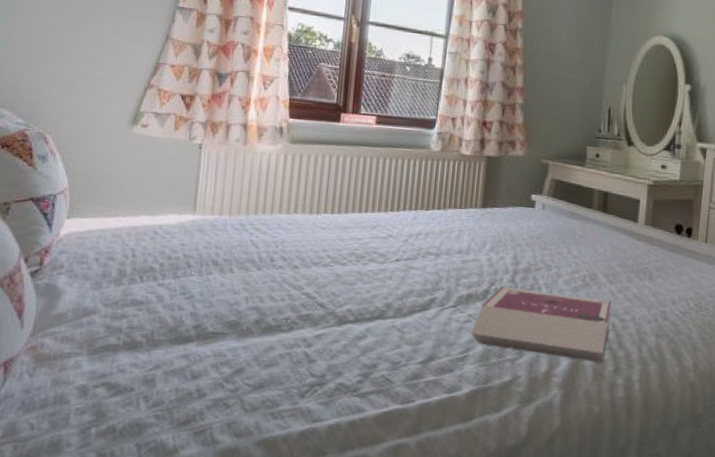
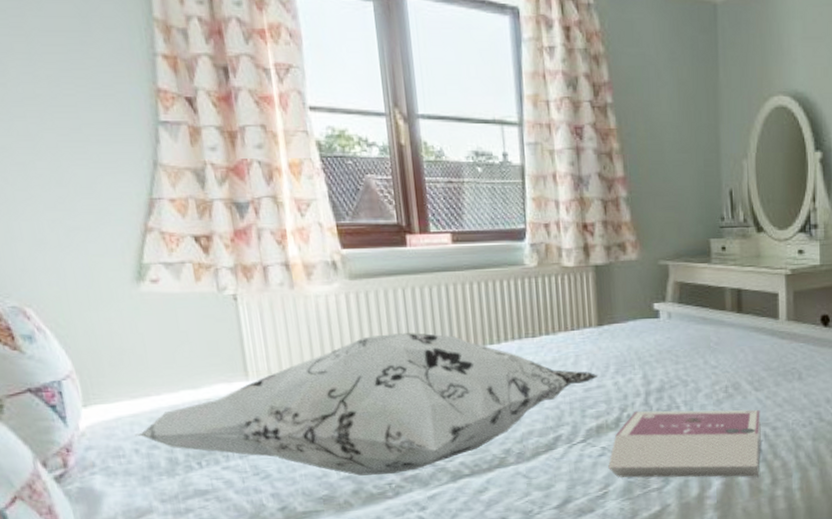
decorative pillow: none [99,190,476,311] -> present [135,333,599,476]

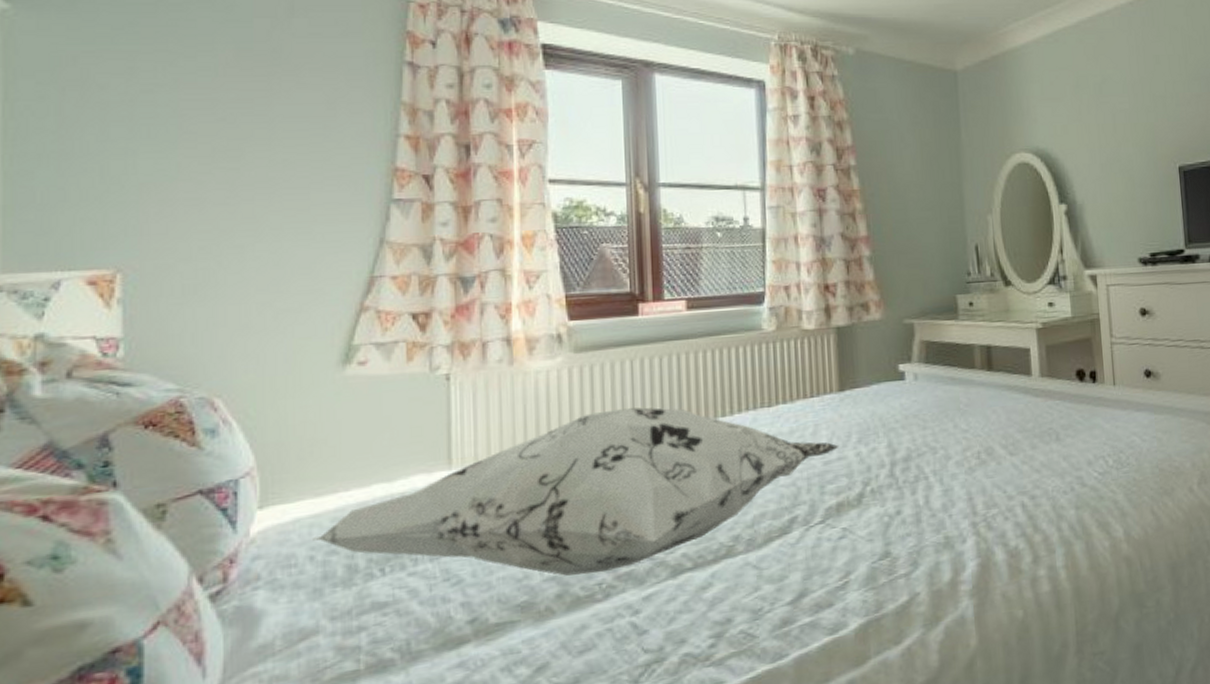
book: present [608,409,761,478] -> none [849,476,1020,564]

